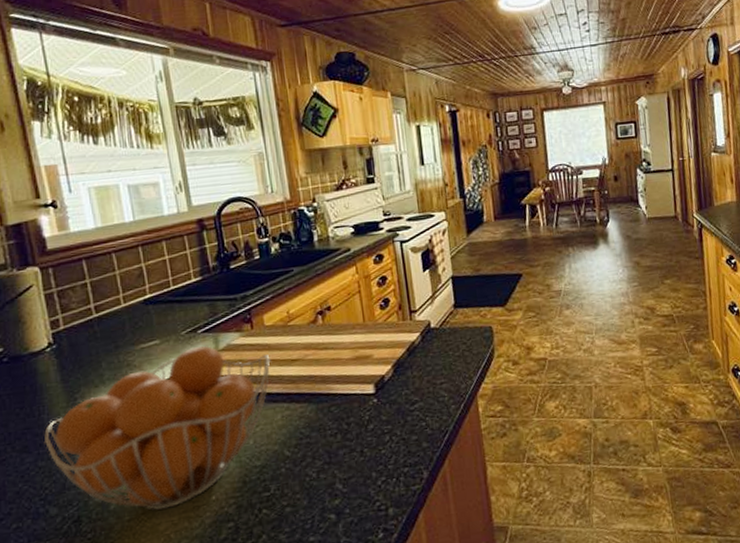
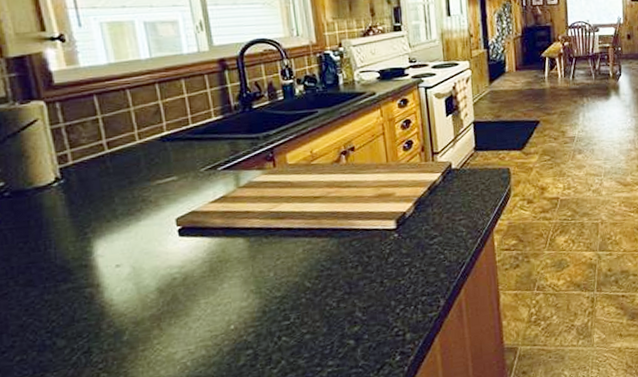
fruit basket: present [43,346,271,511] -> none [50,182,293,341]

